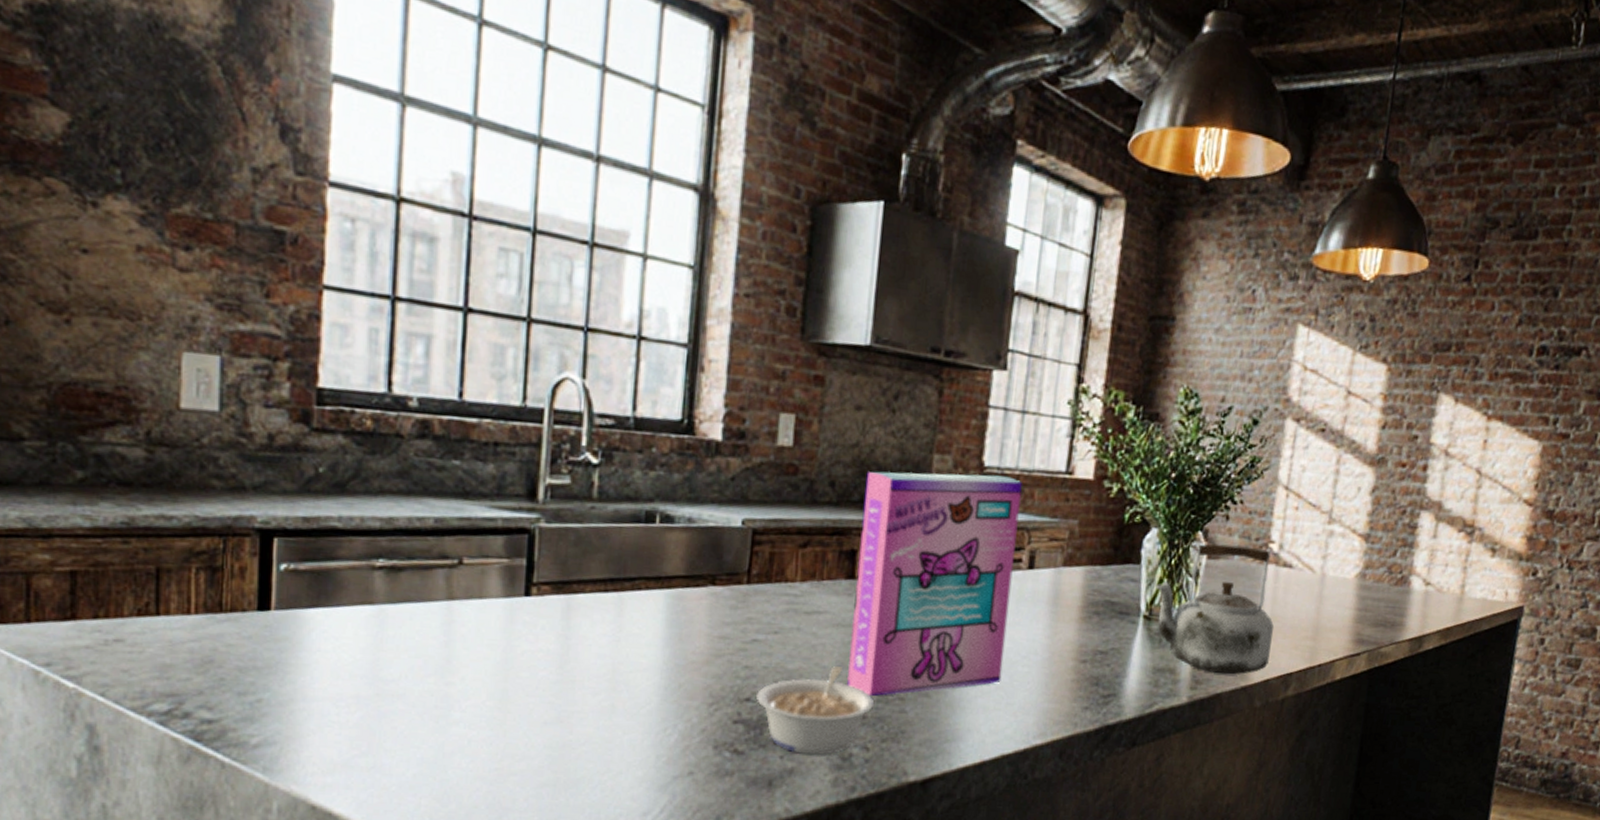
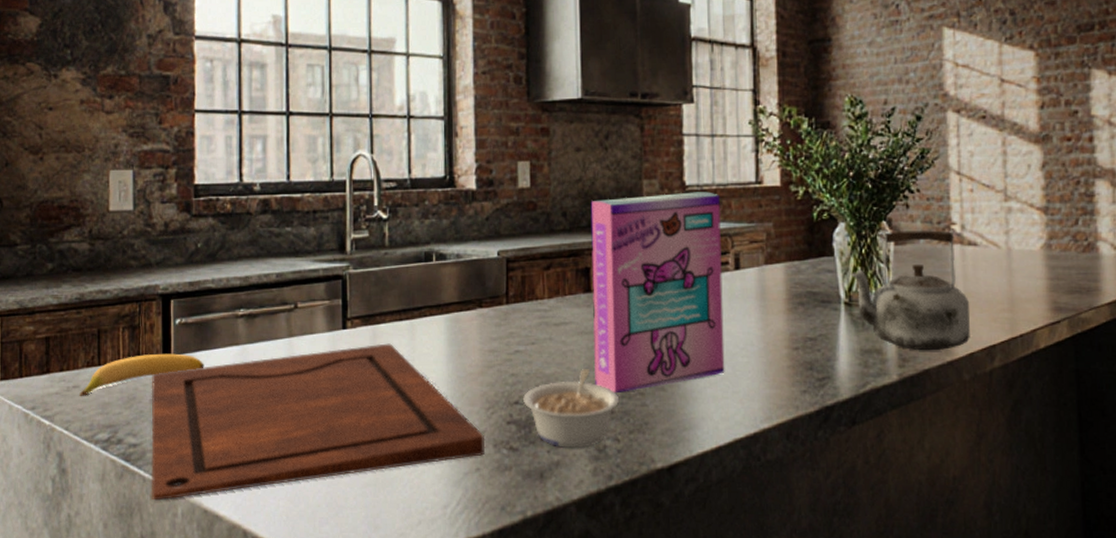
banana: none [124,606,321,654] -> present [79,353,204,396]
cutting board: none [232,617,704,792] -> present [151,343,486,501]

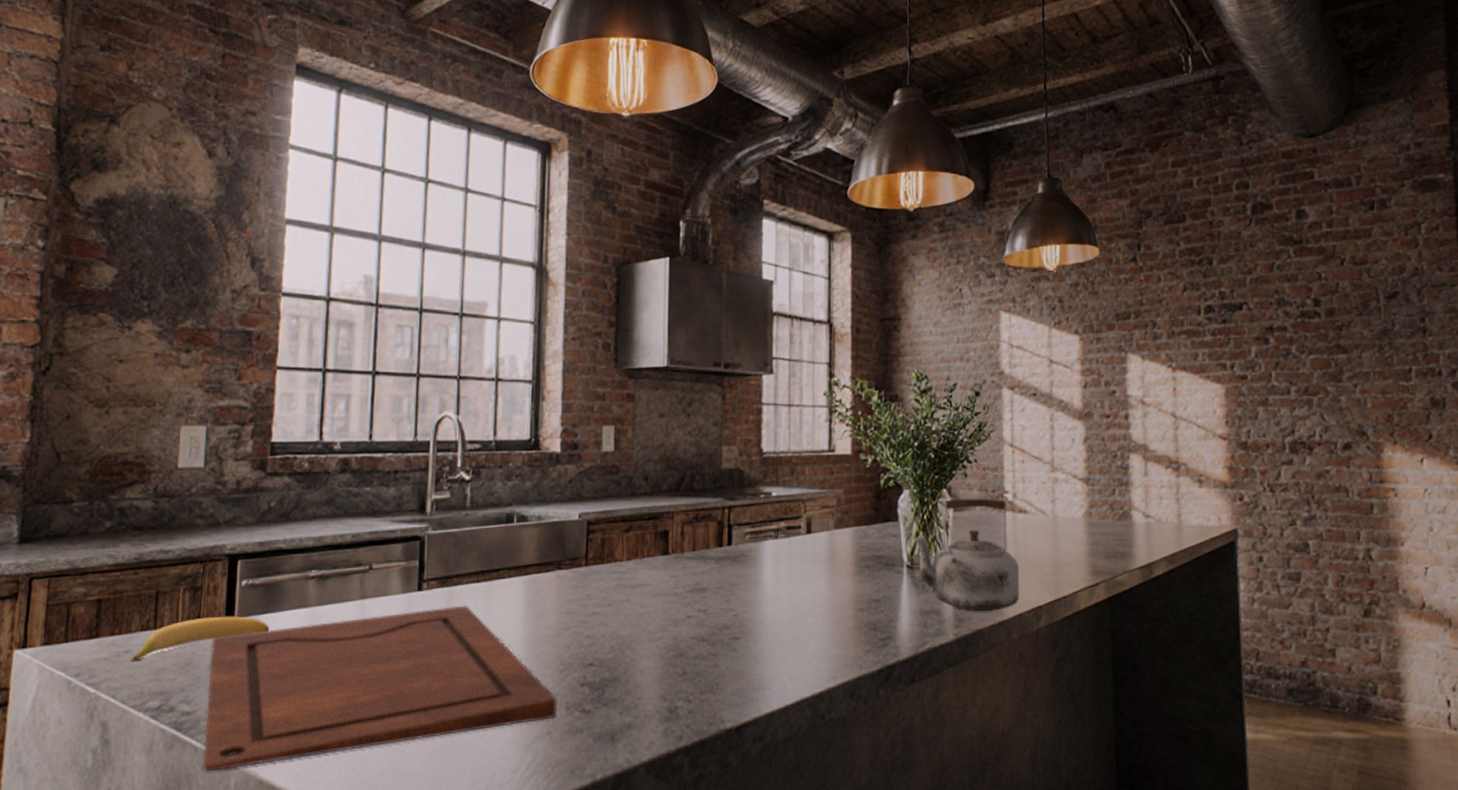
legume: present [523,369,620,449] -> none [598,630,693,710]
cereal box: present [590,191,725,392] -> none [669,458,794,653]

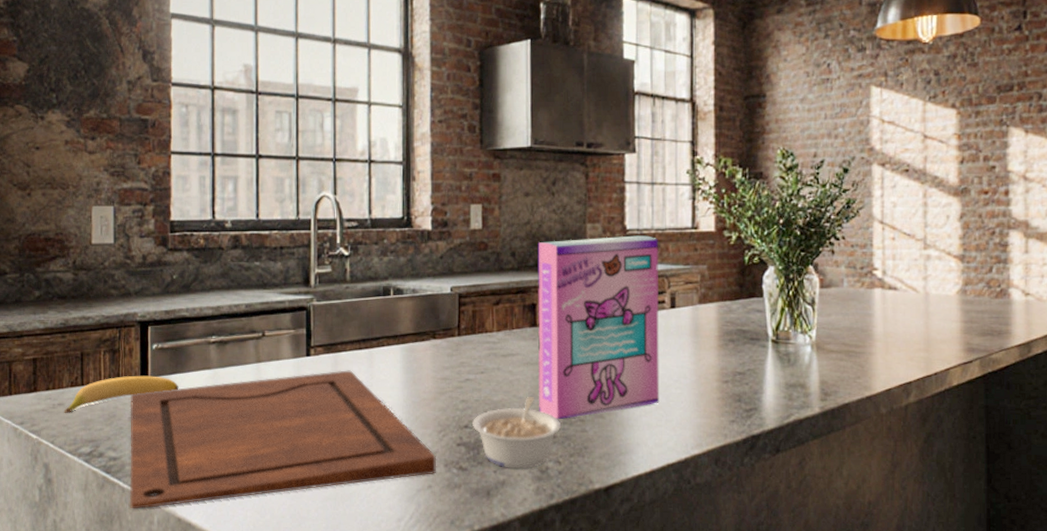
legume: none [598,630,693,710] -> present [473,397,562,470]
cereal box: none [669,458,794,653] -> present [537,235,660,419]
kettle: present [913,497,1019,612] -> none [778,273,888,386]

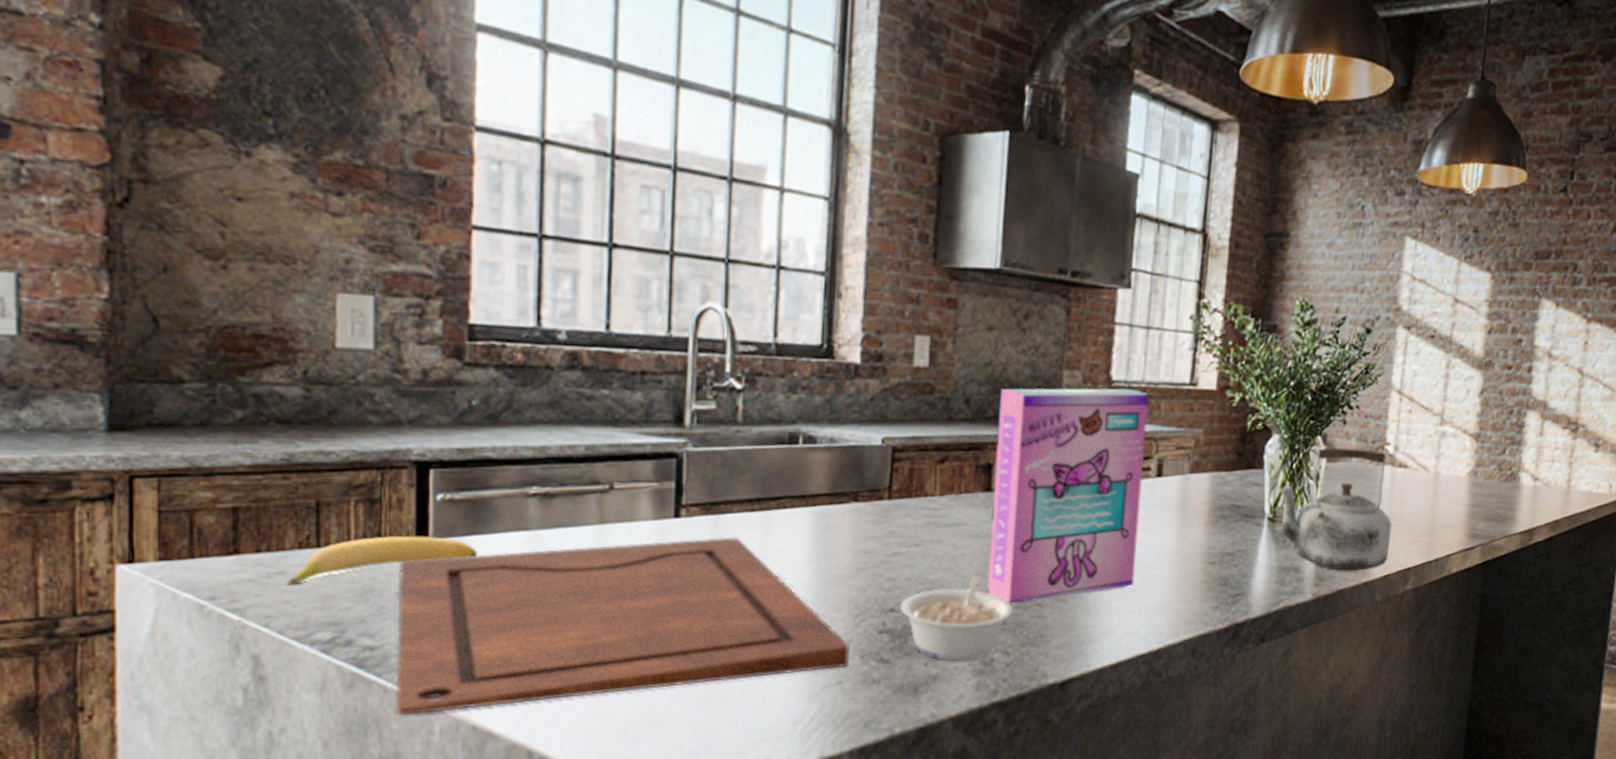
kettle: none [778,273,888,386] -> present [1277,445,1392,571]

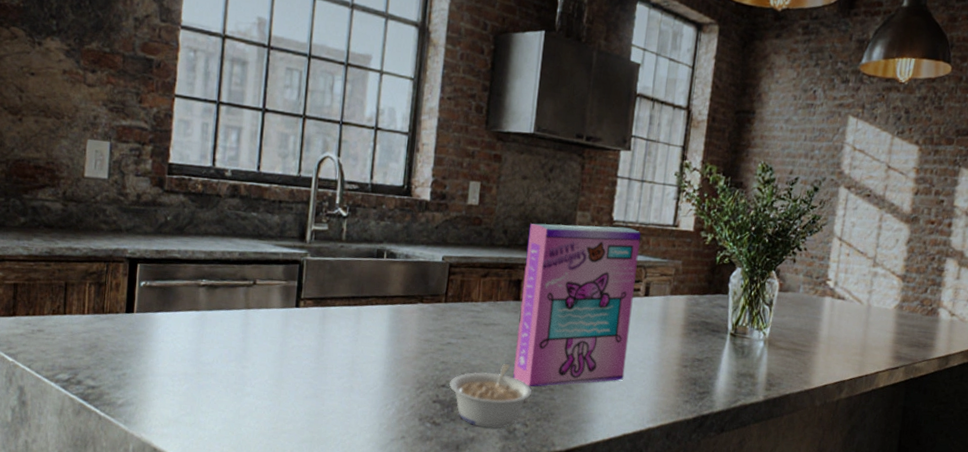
banana: present [286,535,478,585] -> none [43,309,165,340]
cutting board: present [395,537,851,716] -> none [105,323,413,437]
kettle: present [1277,445,1392,571] -> none [739,278,830,380]

